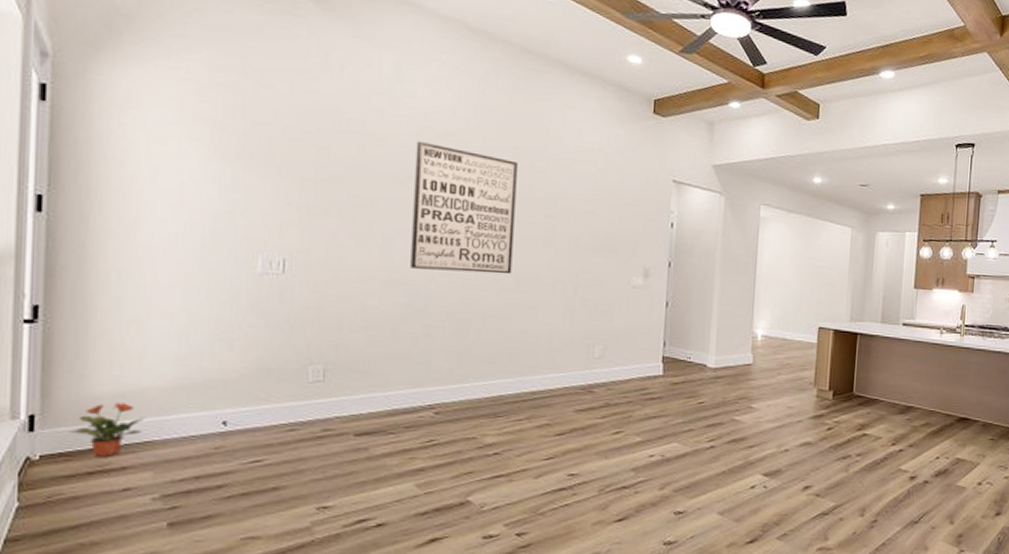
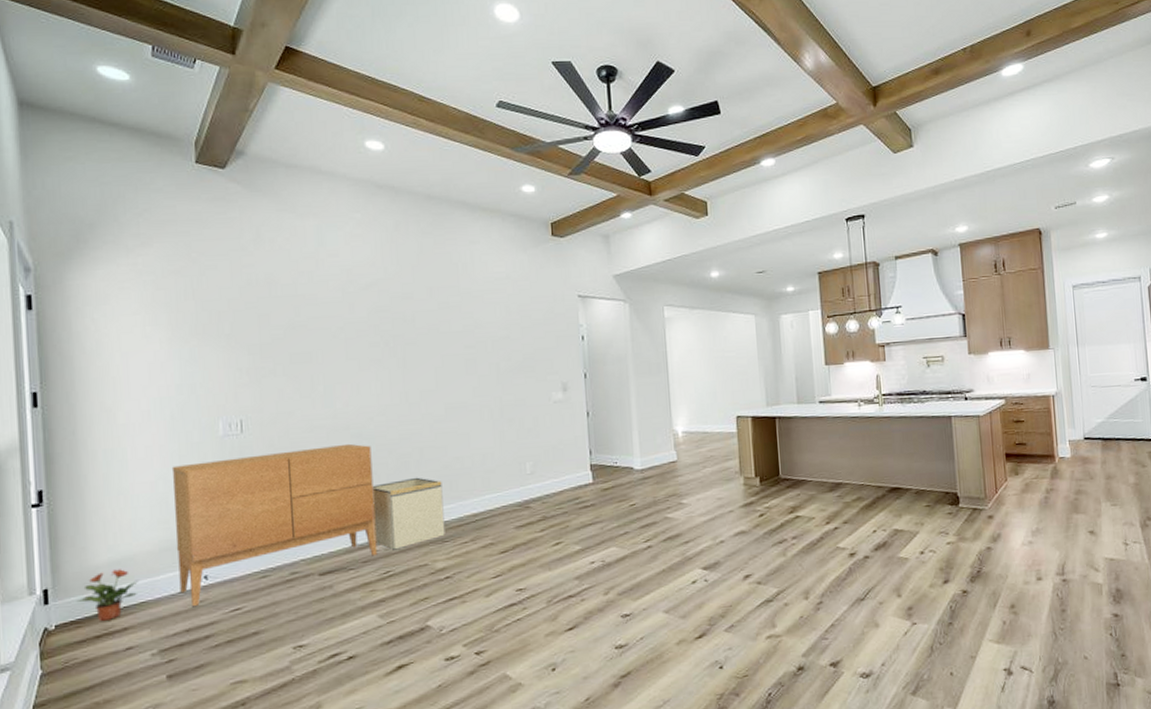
sideboard: none [193,298,428,452] -> present [171,443,378,606]
wall art: present [410,140,518,275] -> none [343,294,441,413]
storage bin: none [421,345,502,419] -> present [372,477,445,550]

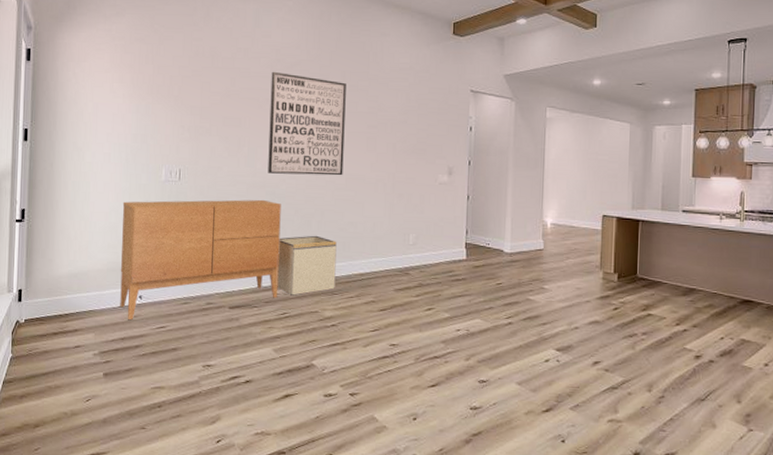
potted plant: present [76,569,138,621] -> none [42,281,89,321]
wall art: none [343,294,441,413] -> present [268,71,346,176]

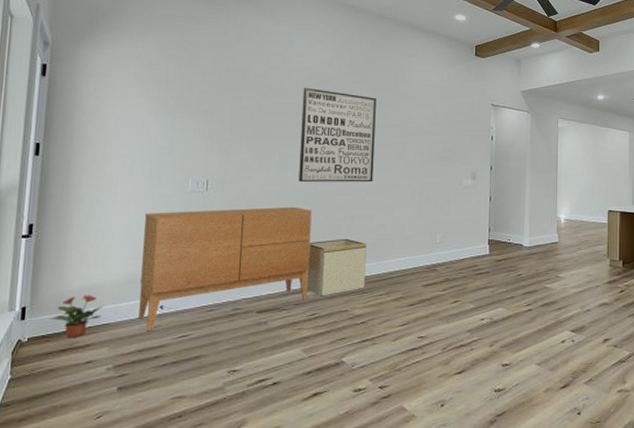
potted plant: none [42,281,89,321] -> present [49,295,104,337]

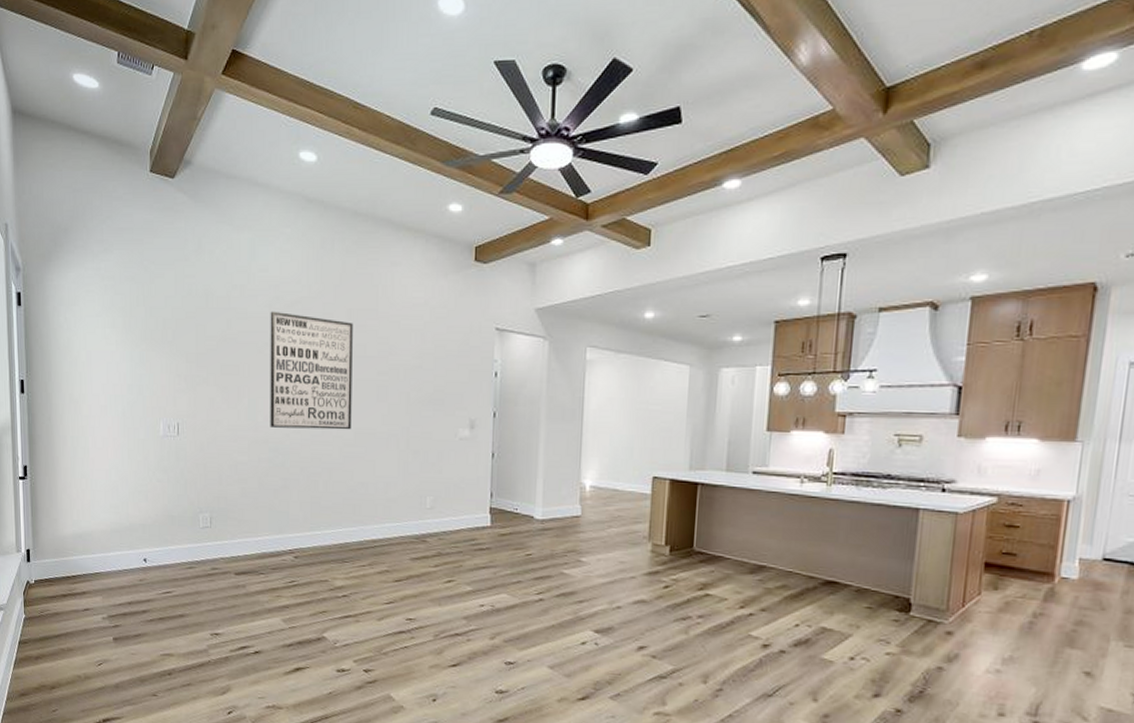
potted plant: present [49,295,104,337] -> none [49,541,94,583]
sideboard: present [138,206,312,330] -> none [122,456,286,583]
storage bin: present [307,238,367,297] -> none [284,496,346,563]

